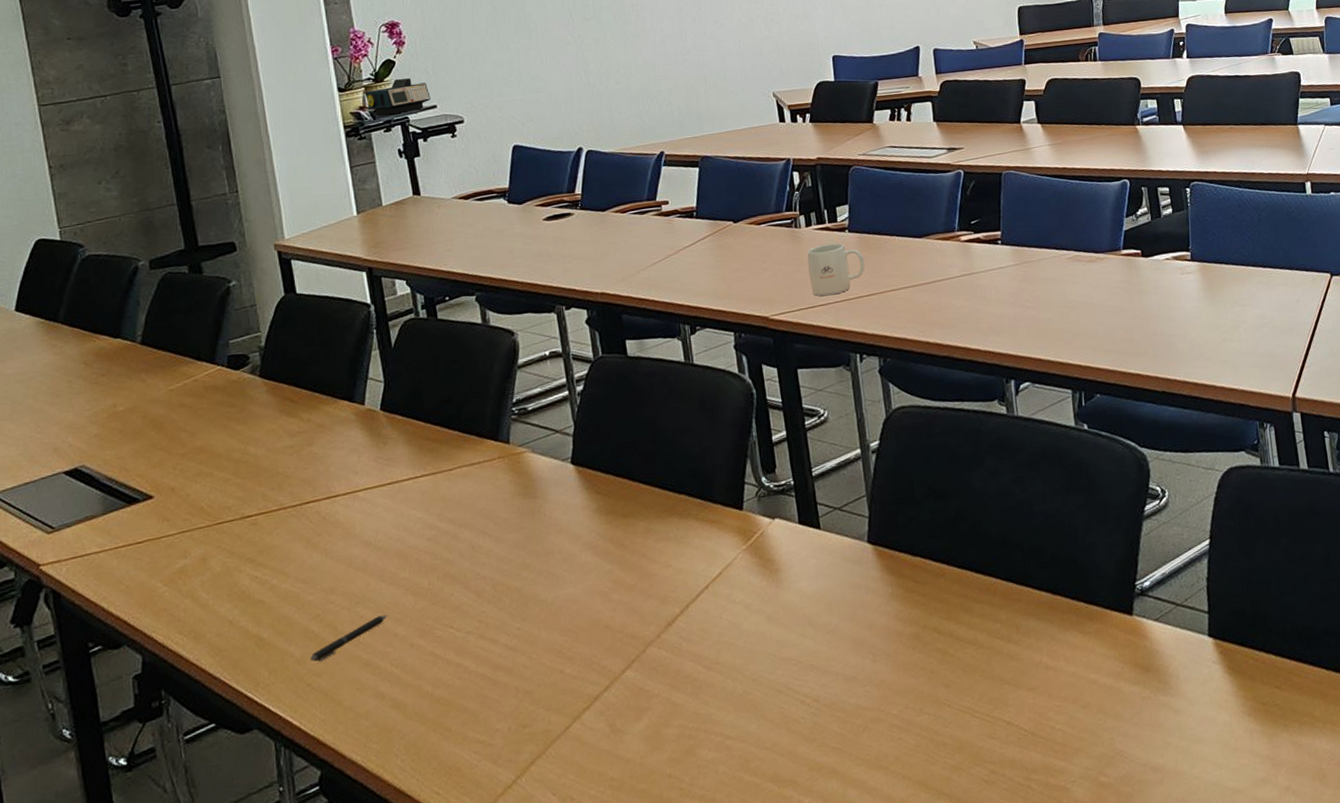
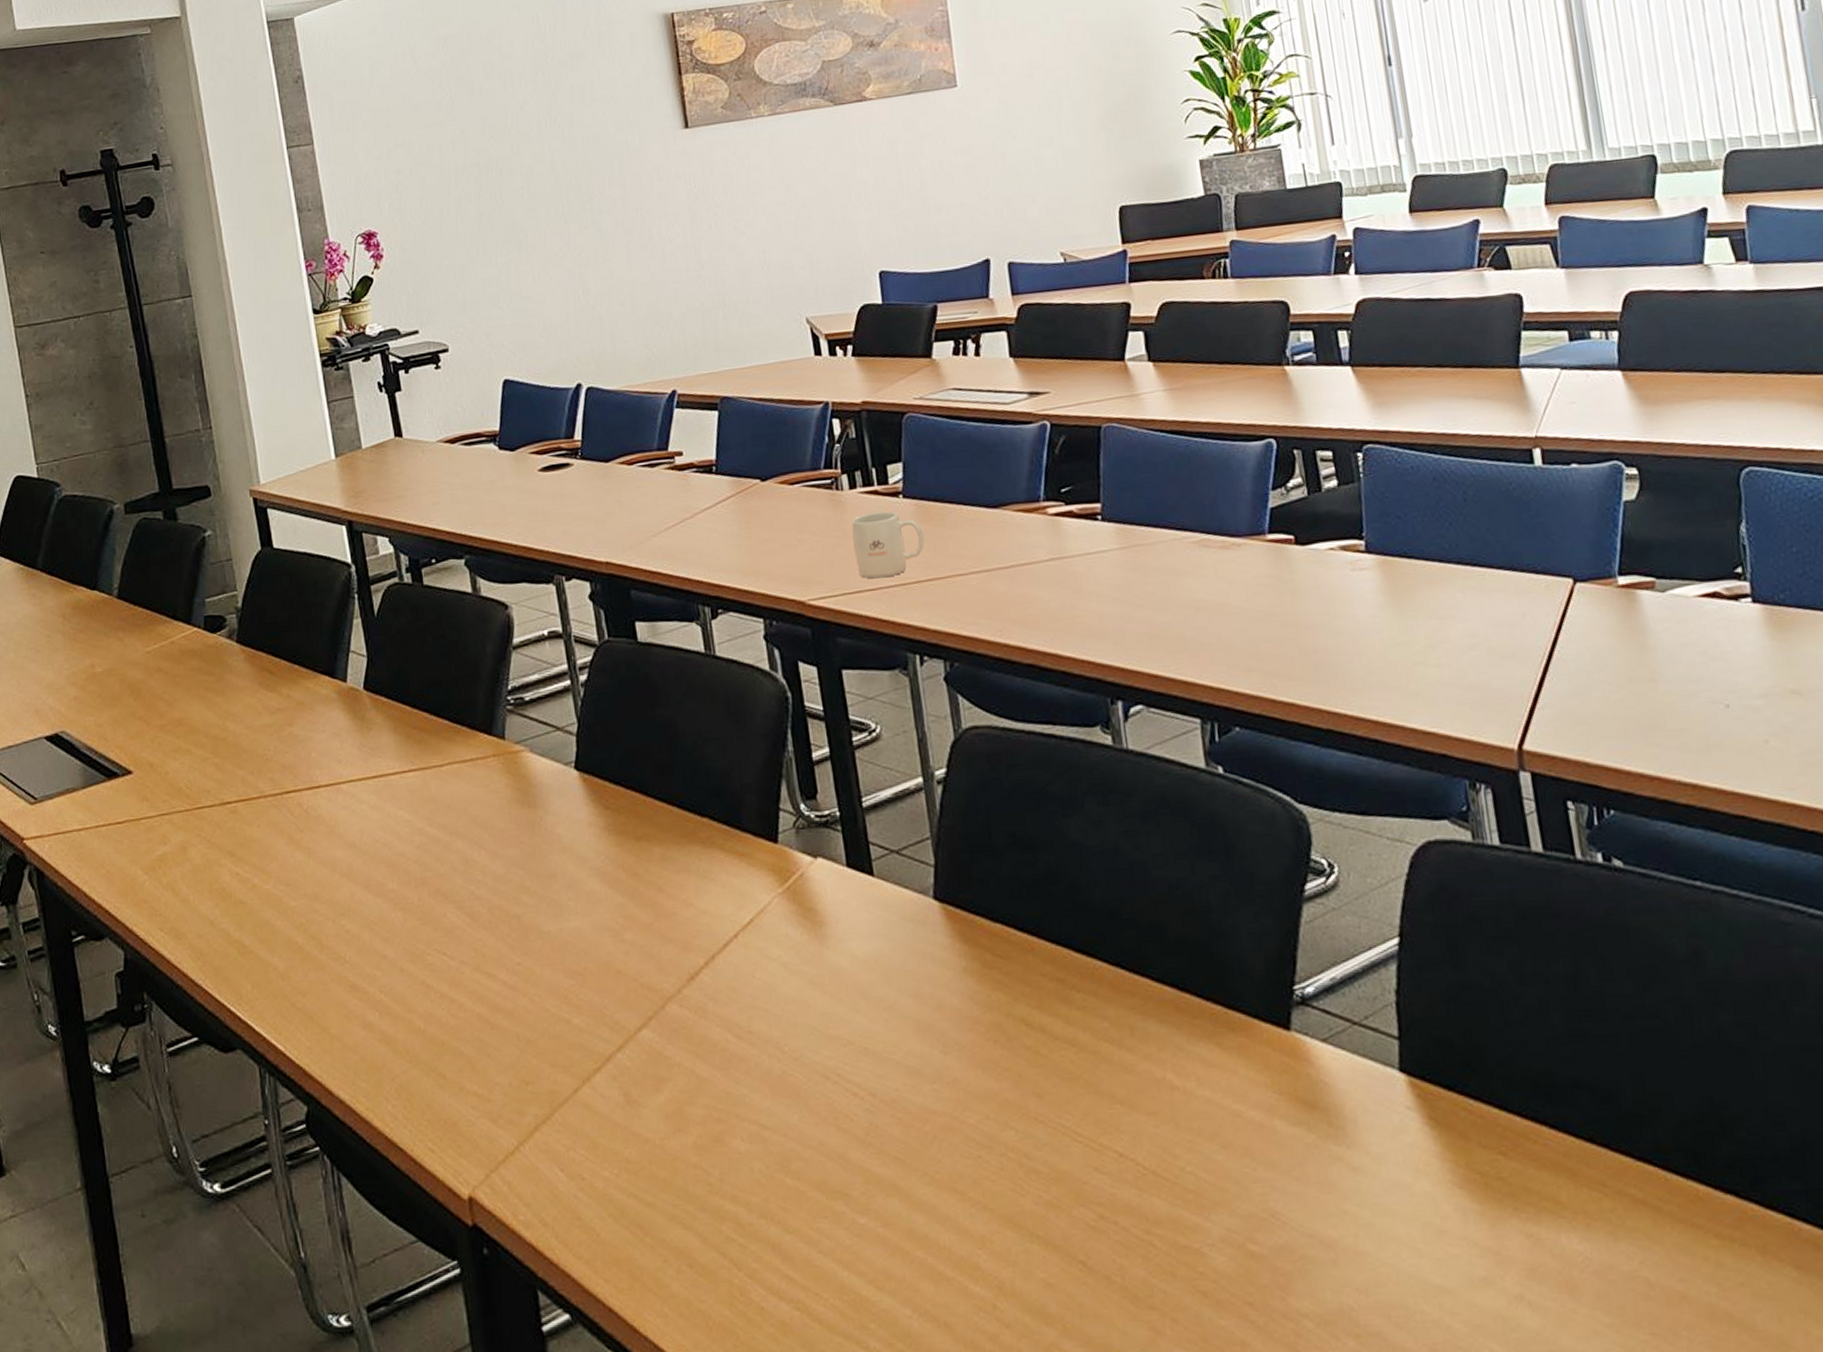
pen: present [311,614,388,662] -> none [294,931,375,979]
projector: present [365,78,431,116] -> none [342,298,412,342]

